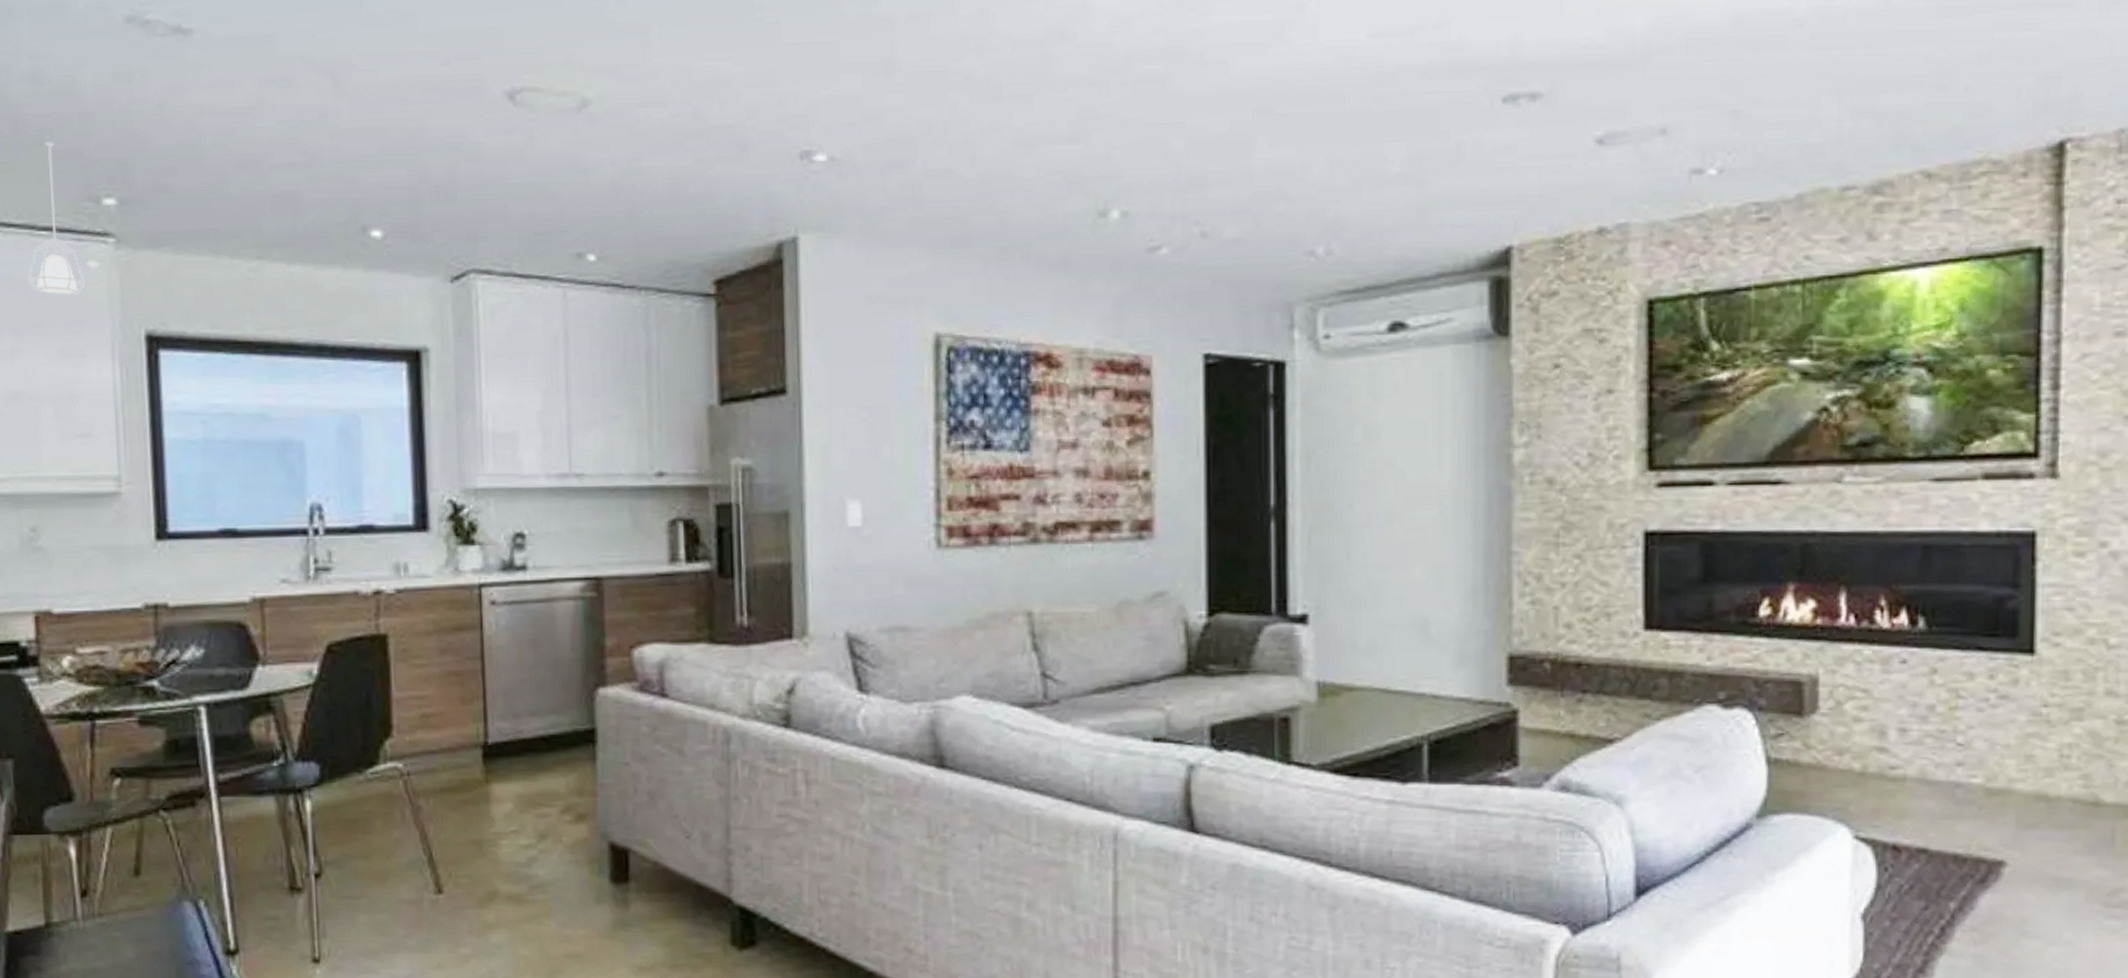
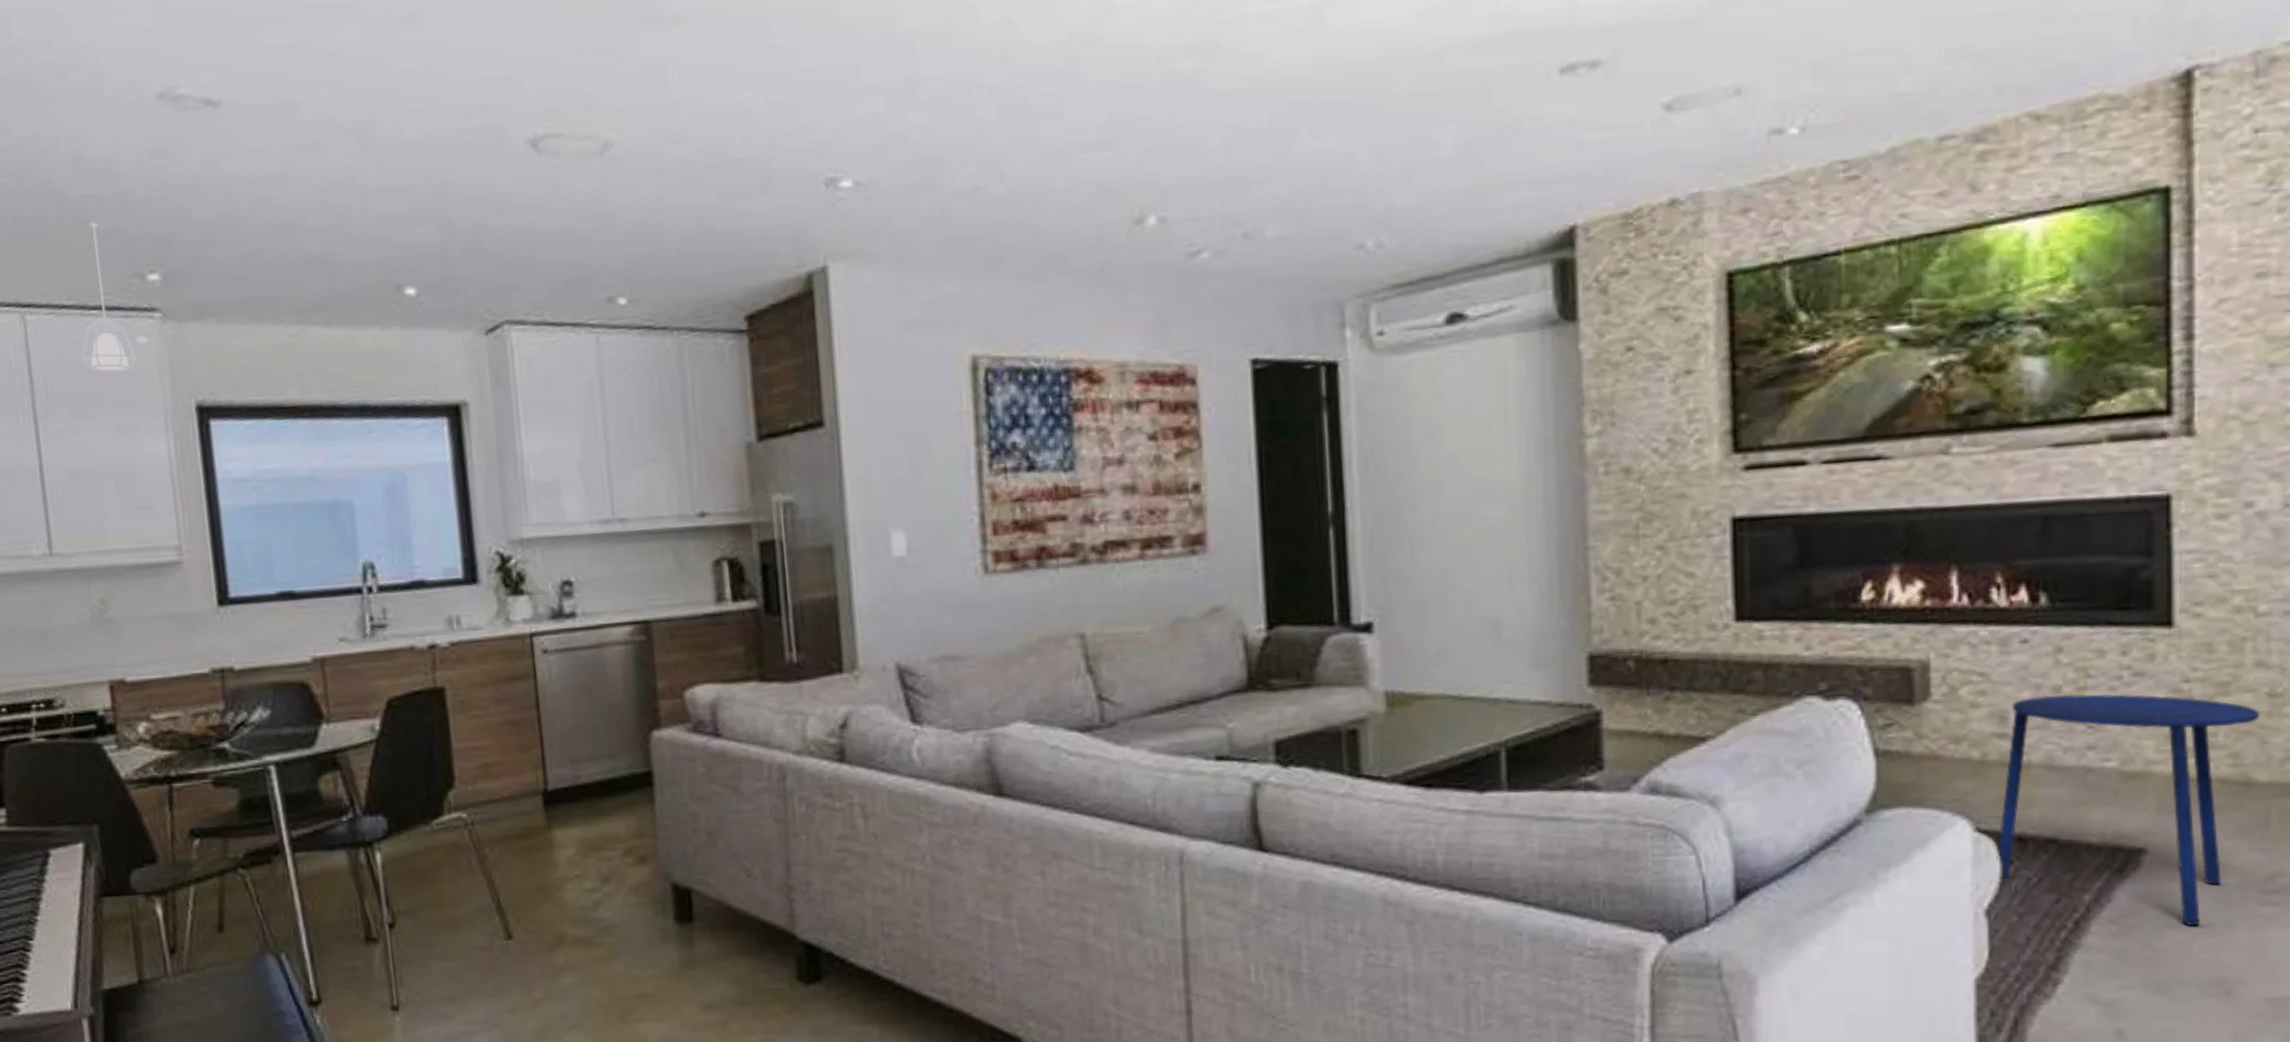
side table: none [1873,713,2108,936] -> present [1996,693,2259,927]

